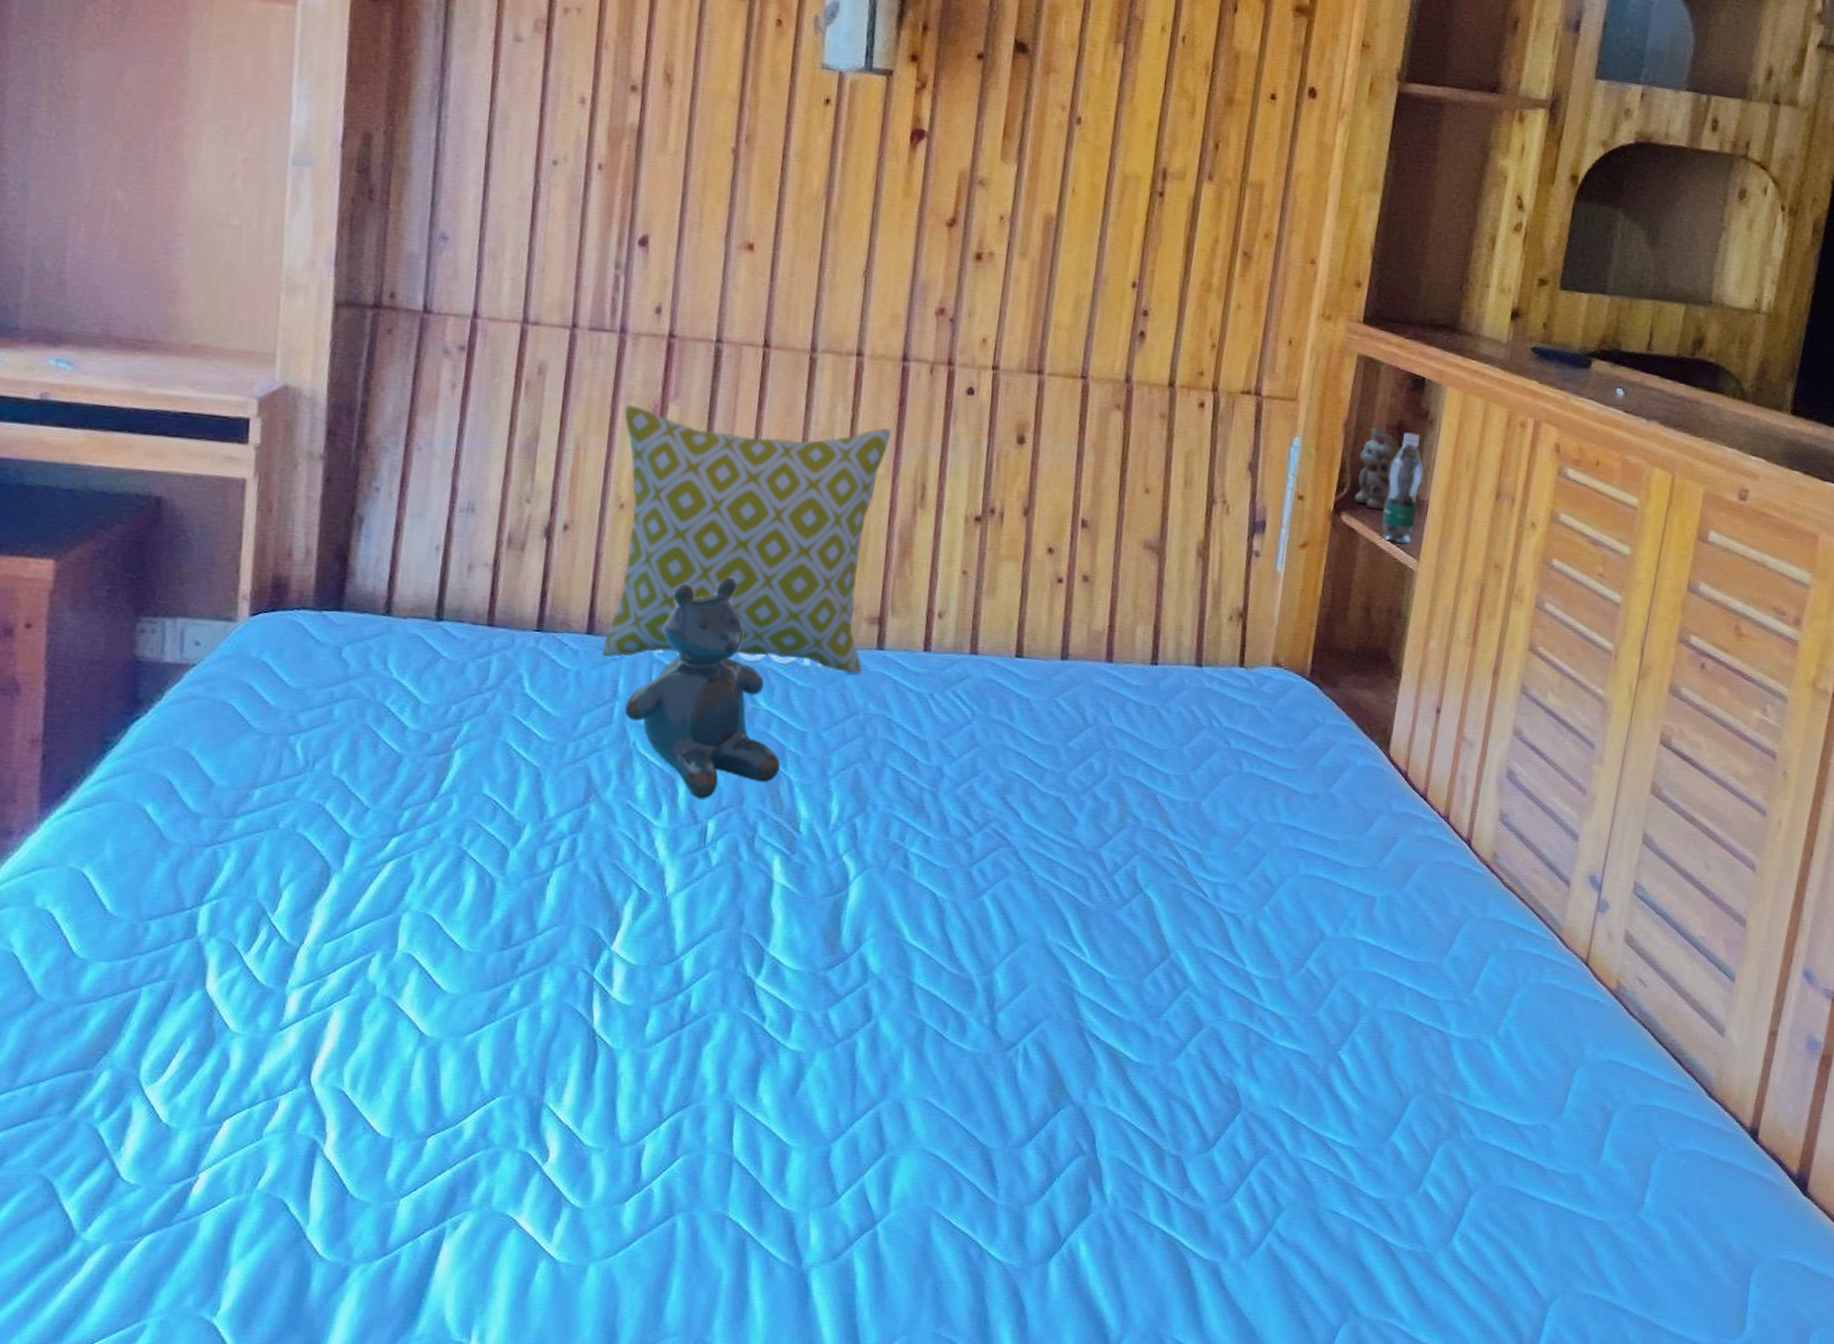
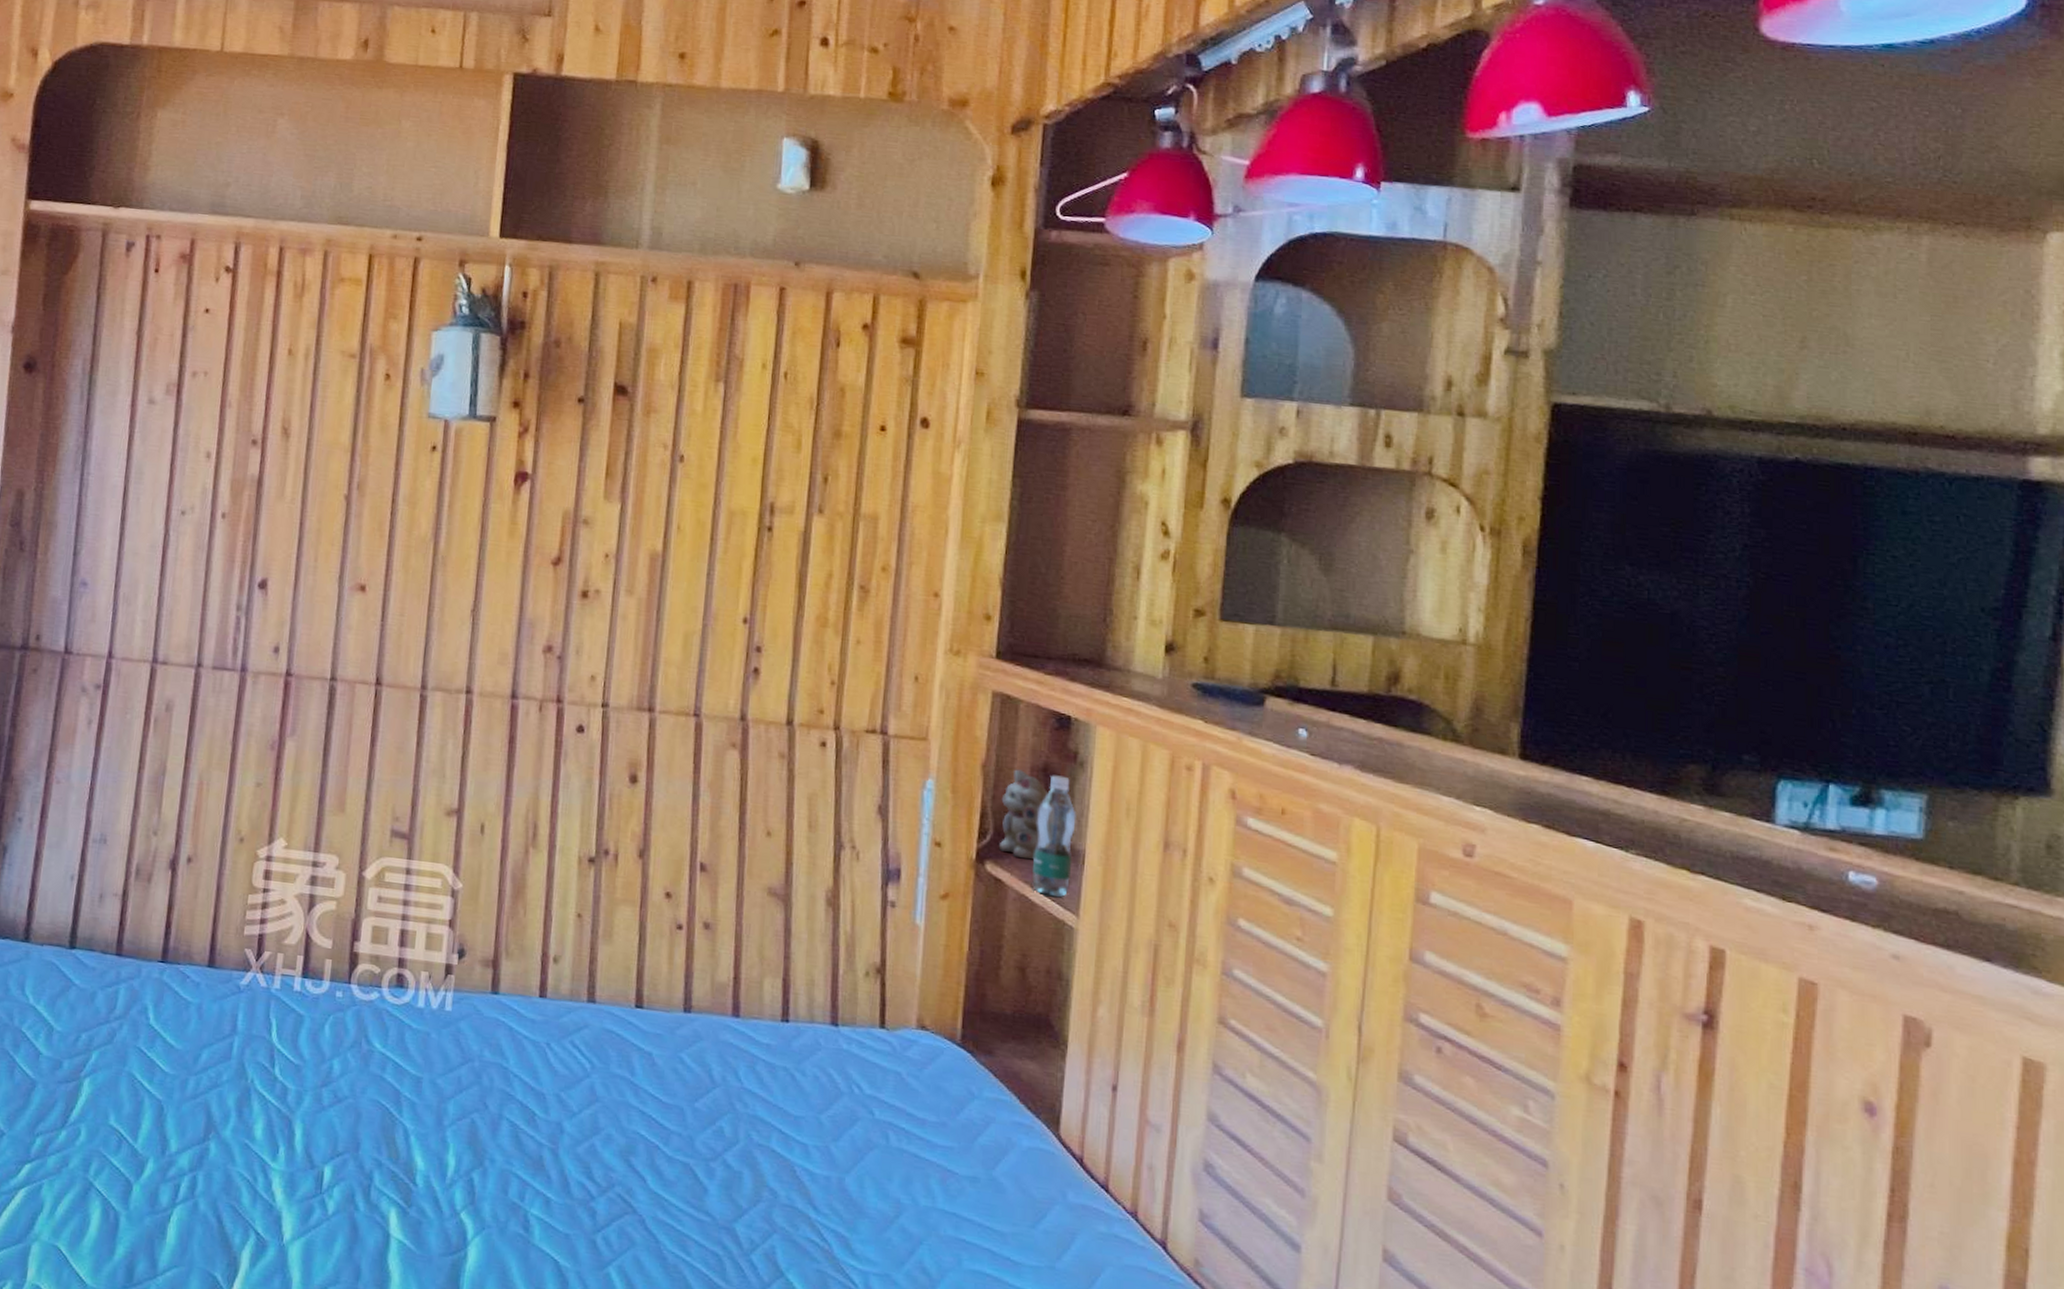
pillow: present [602,404,892,675] -> none [222,741,502,1019]
stuffed animal: present [624,576,780,799] -> none [243,913,396,1143]

